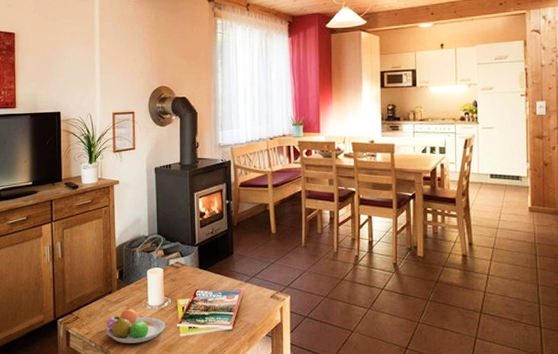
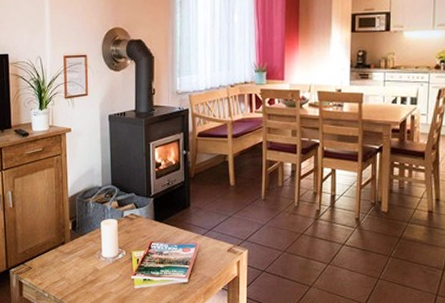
fruit bowl: present [105,307,166,343] -> none [58,258,120,294]

